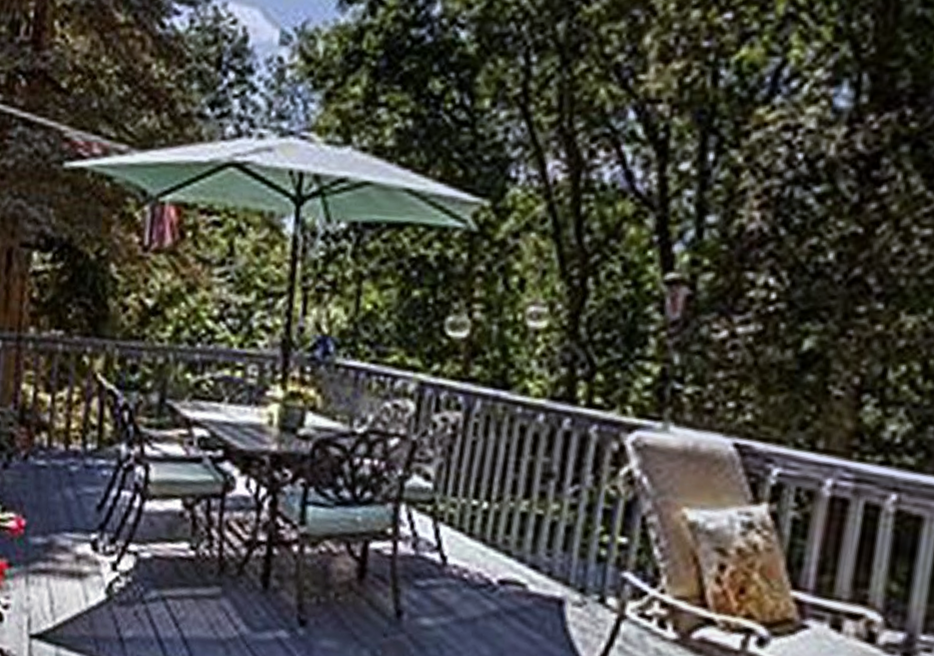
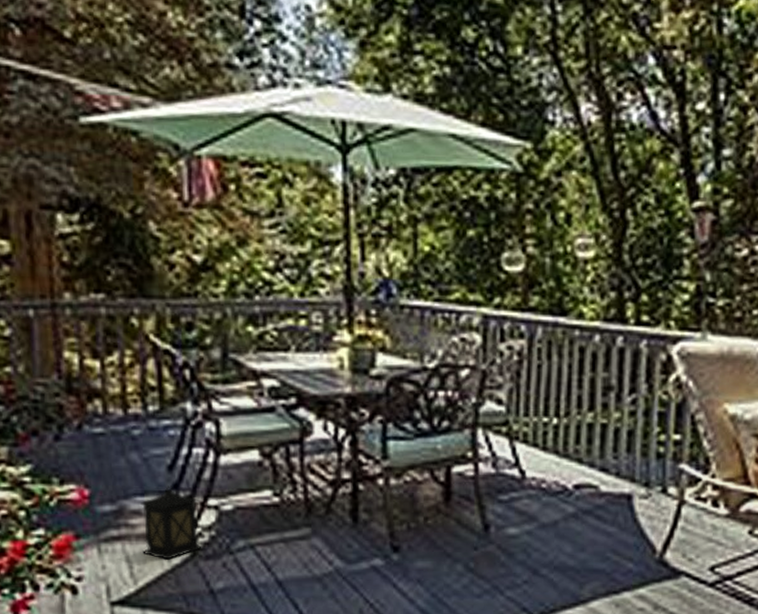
lantern: none [64,525,120,600] -> present [141,486,203,560]

